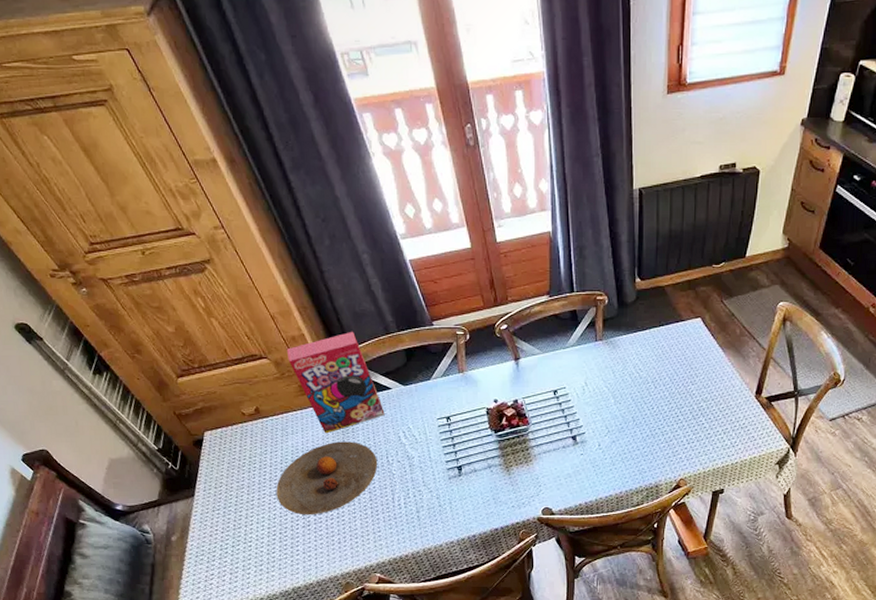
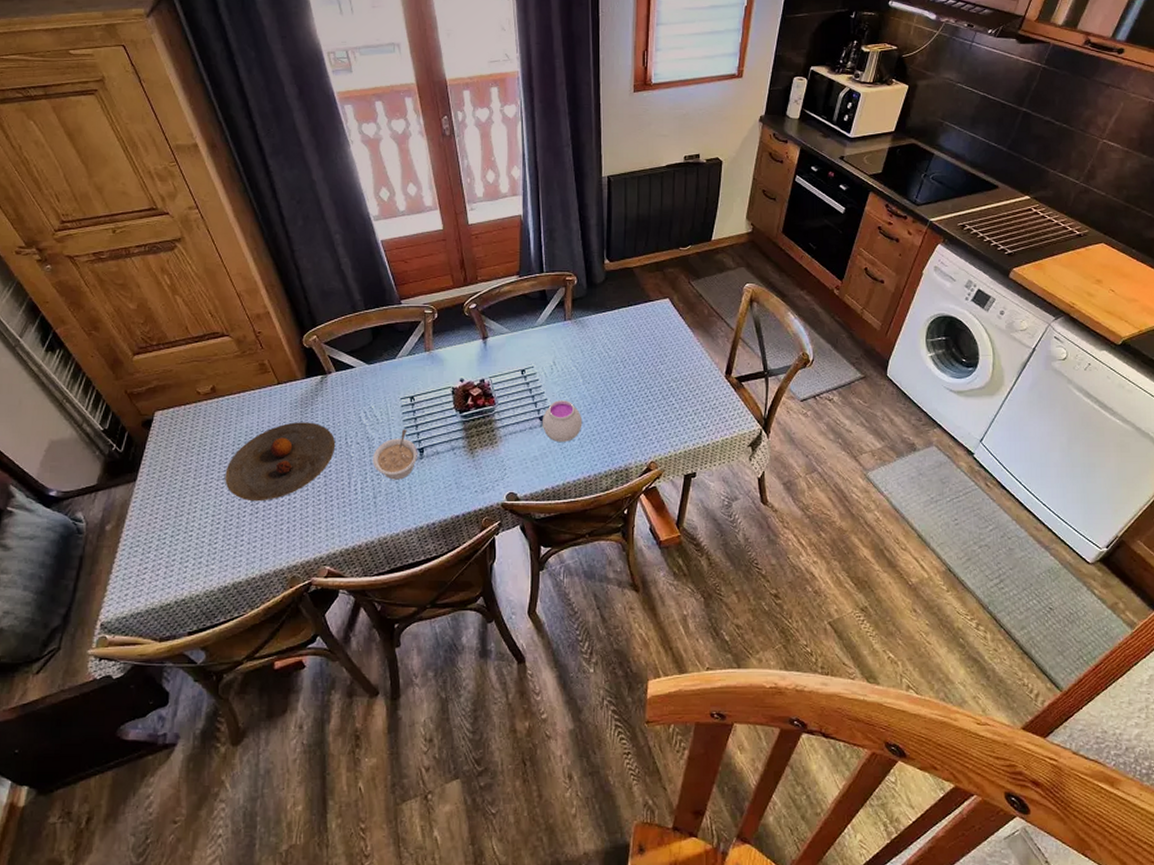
cereal box: present [286,331,385,434] -> none [249,309,347,414]
legume: none [414,448,457,496] -> present [373,429,419,480]
jar: none [574,420,614,460] -> present [542,400,583,442]

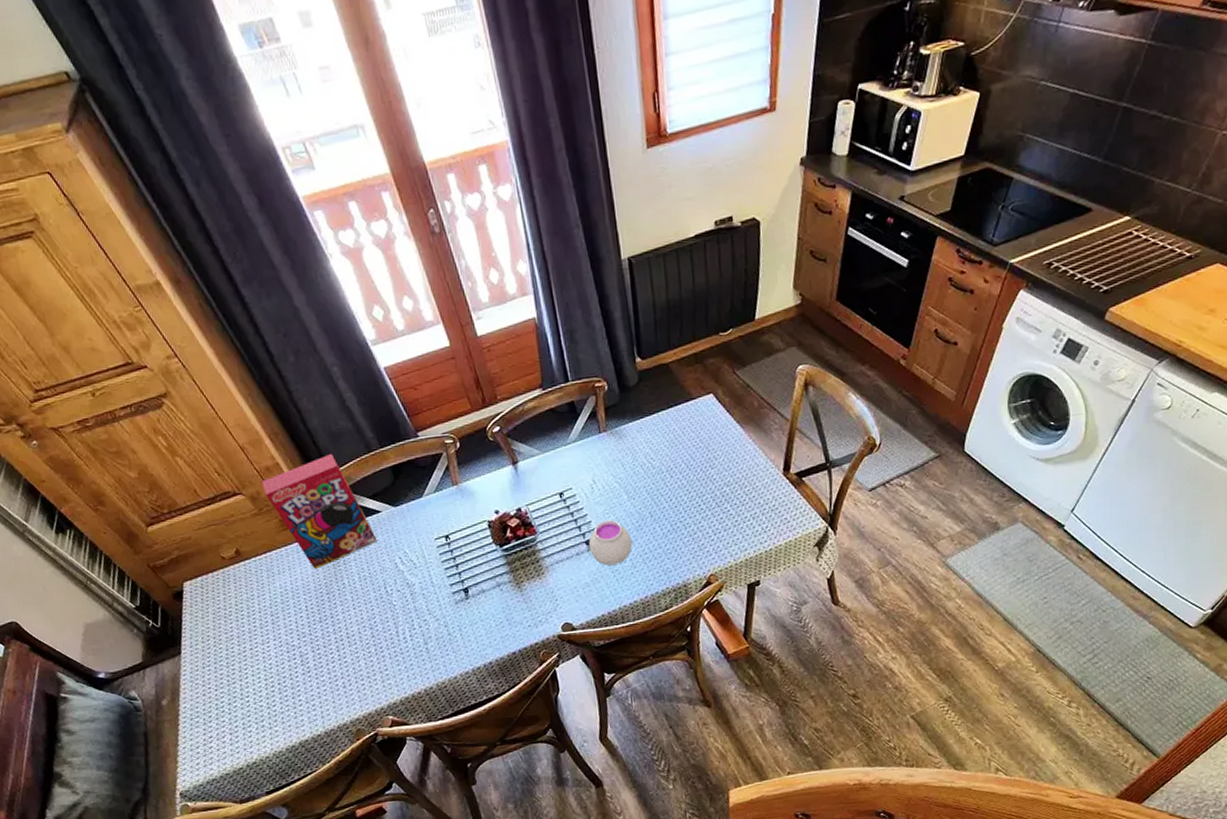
plate: present [225,422,336,502] -> none [268,574,376,661]
cereal box: none [249,309,347,414] -> present [261,453,377,570]
legume: present [373,429,419,480] -> none [416,570,464,624]

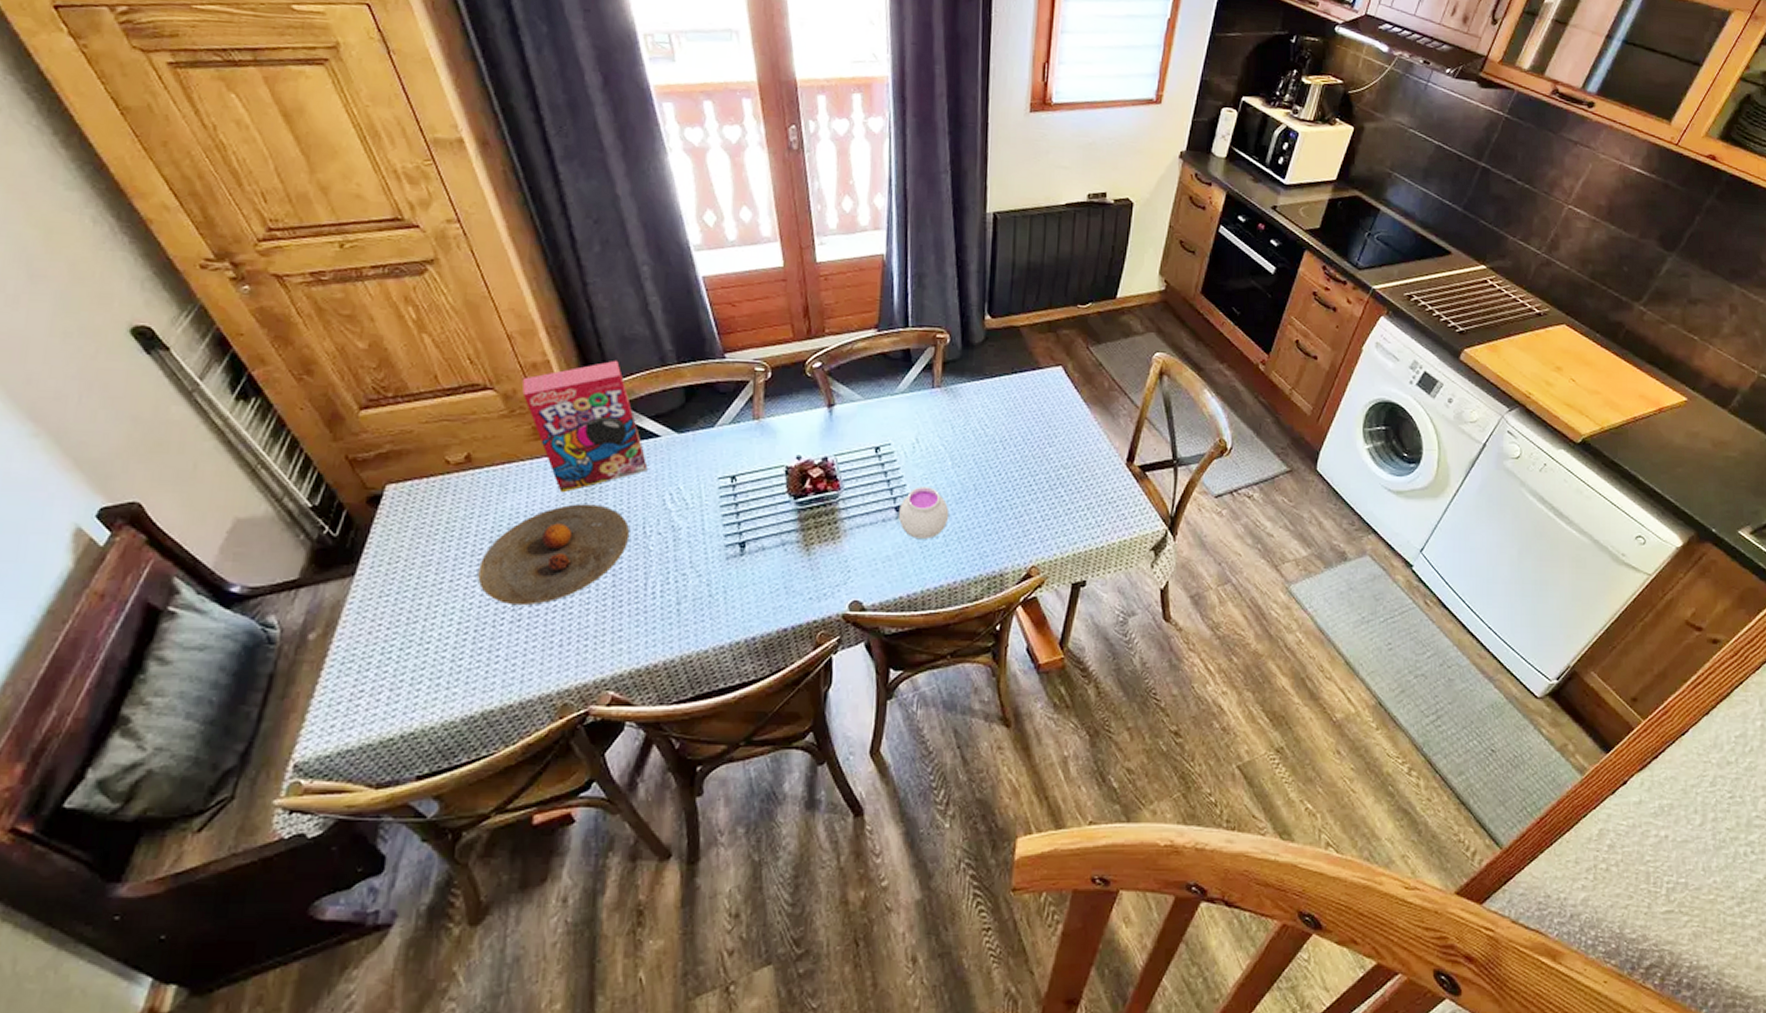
plate: none [268,574,376,661] -> present [478,504,630,606]

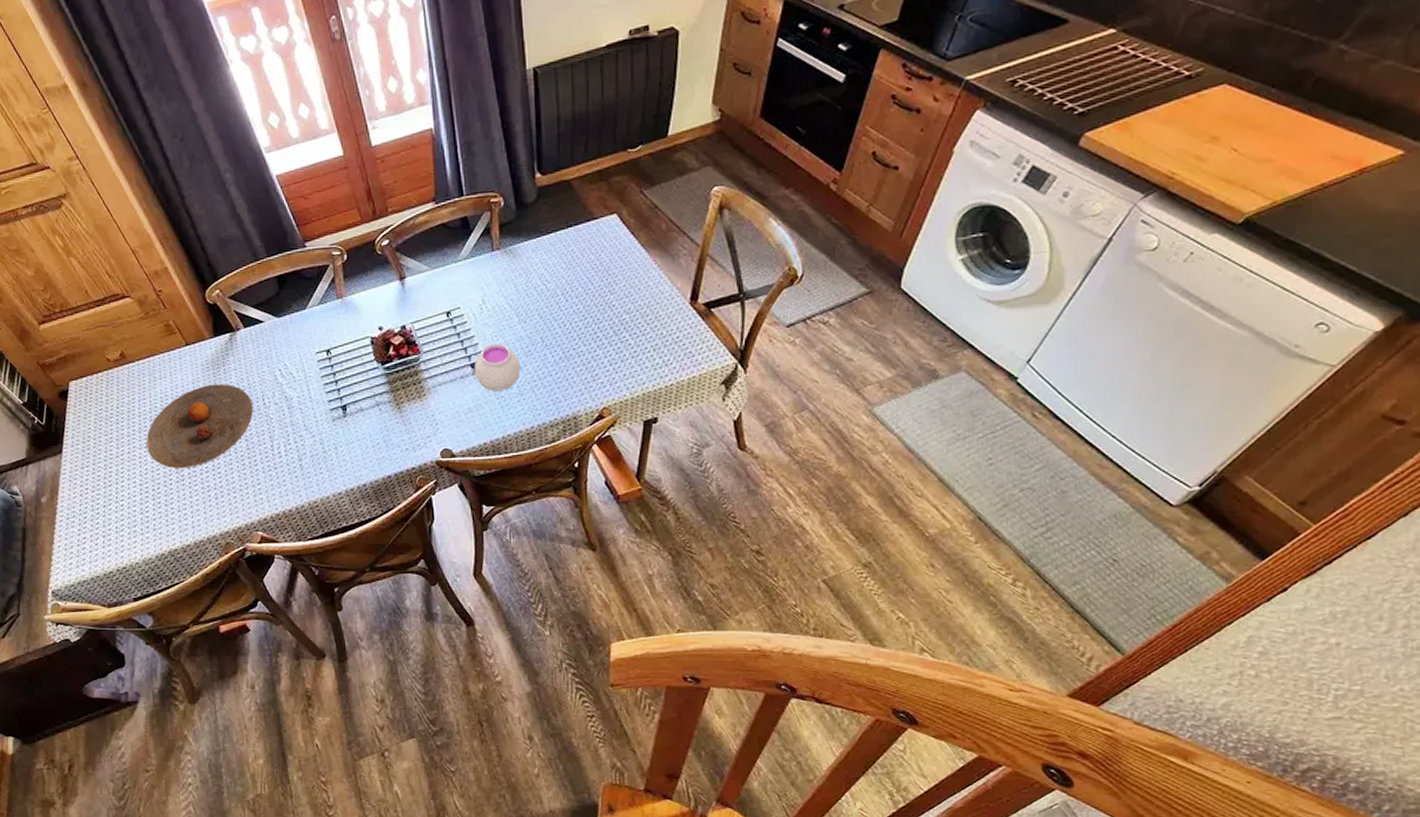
cereal box: present [522,360,648,493] -> none [149,260,258,377]

